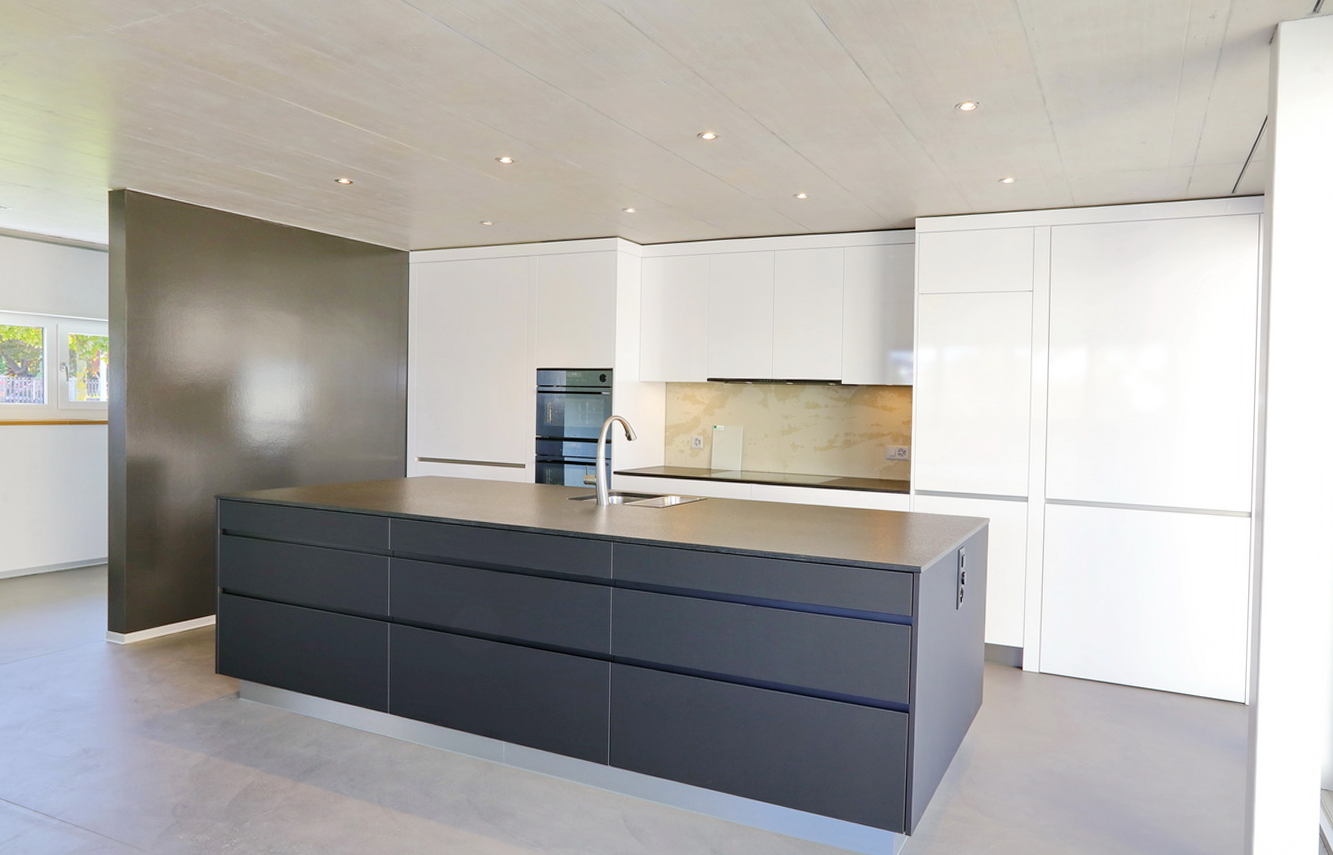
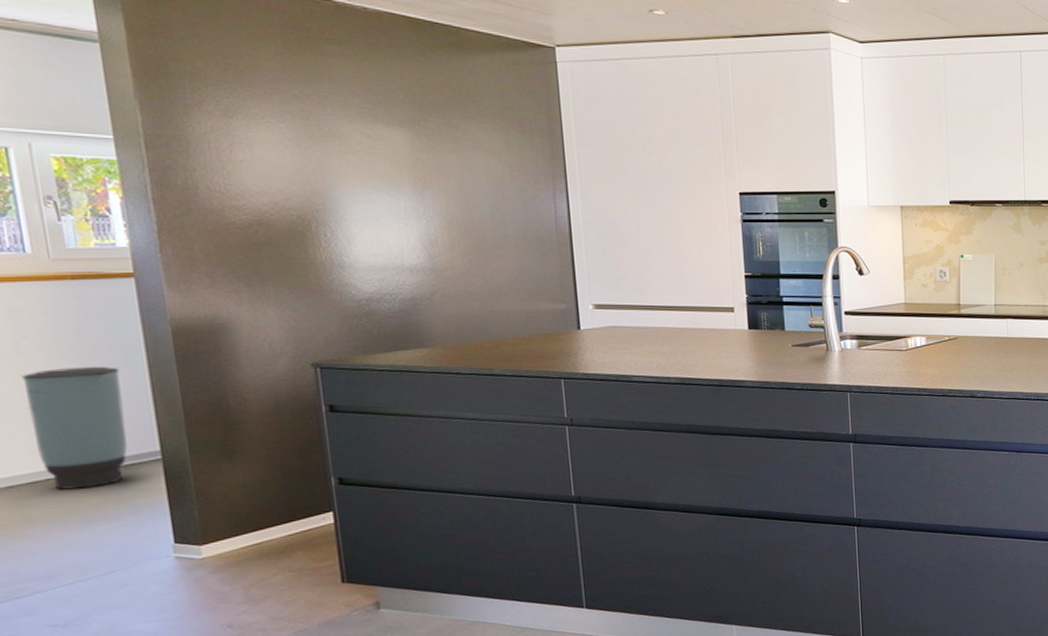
trash can: none [29,490,90,583] -> present [22,366,128,490]

